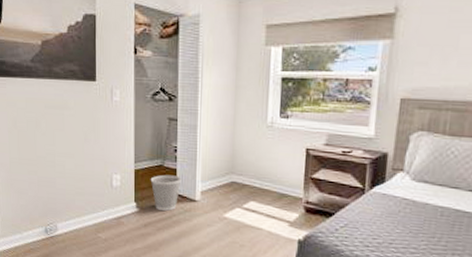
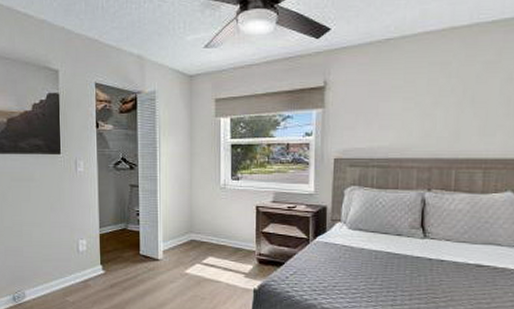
wastebasket: present [150,174,182,211] -> none [115,237,144,271]

